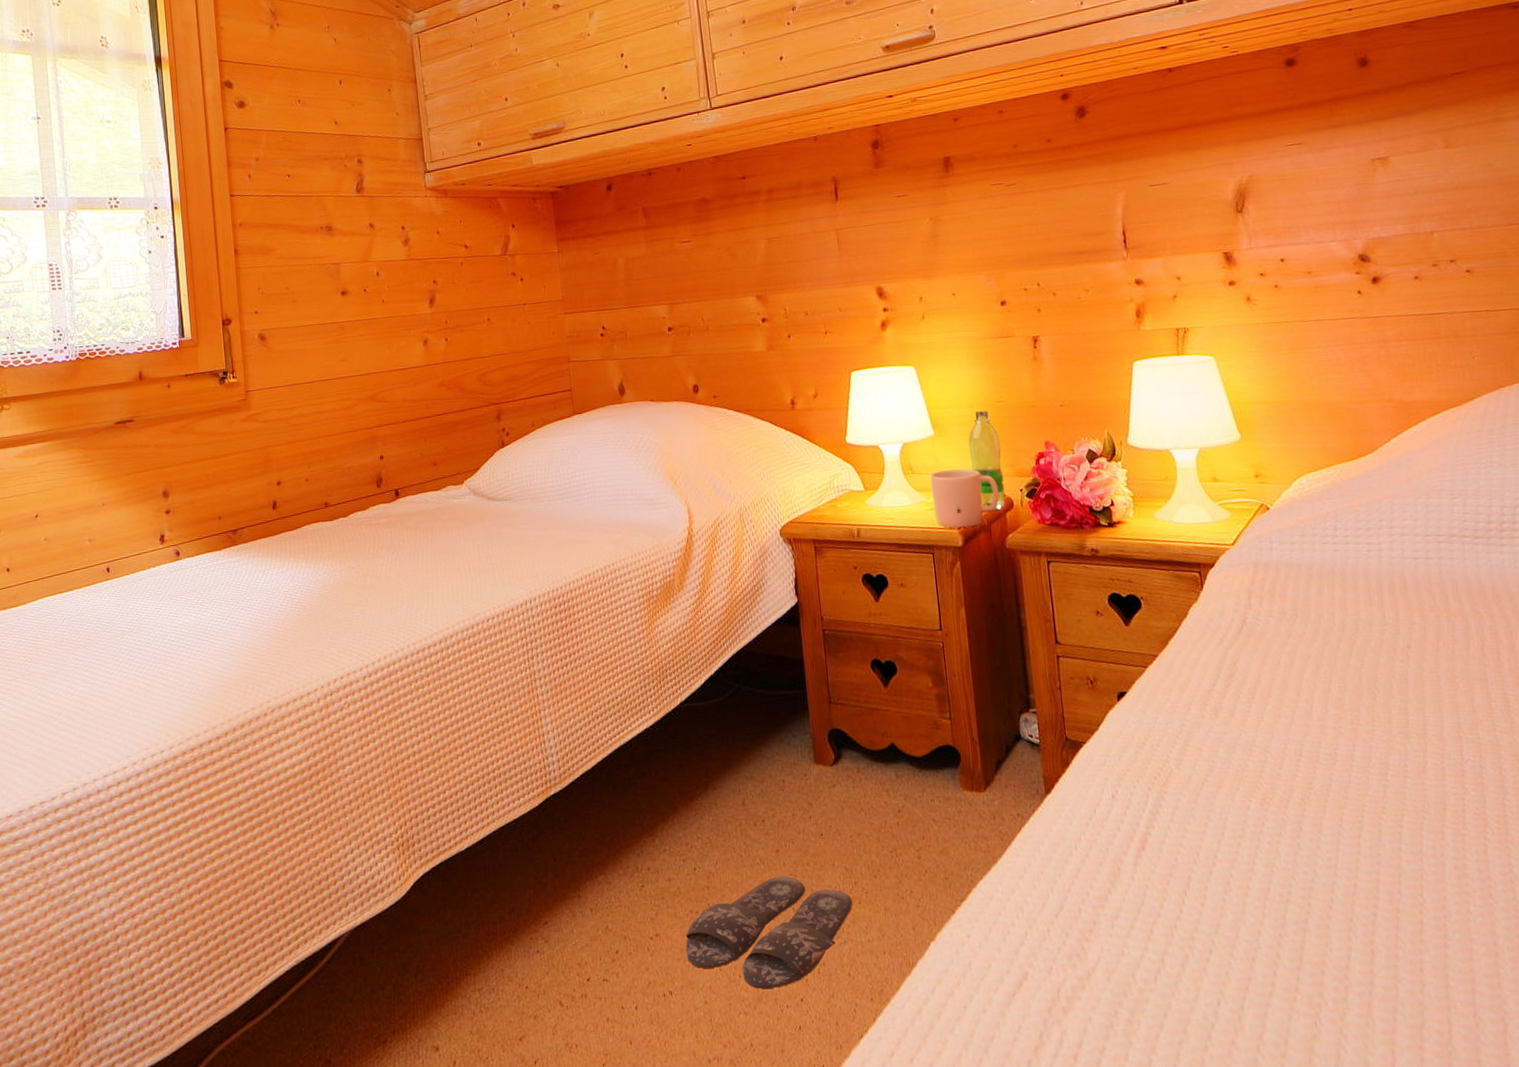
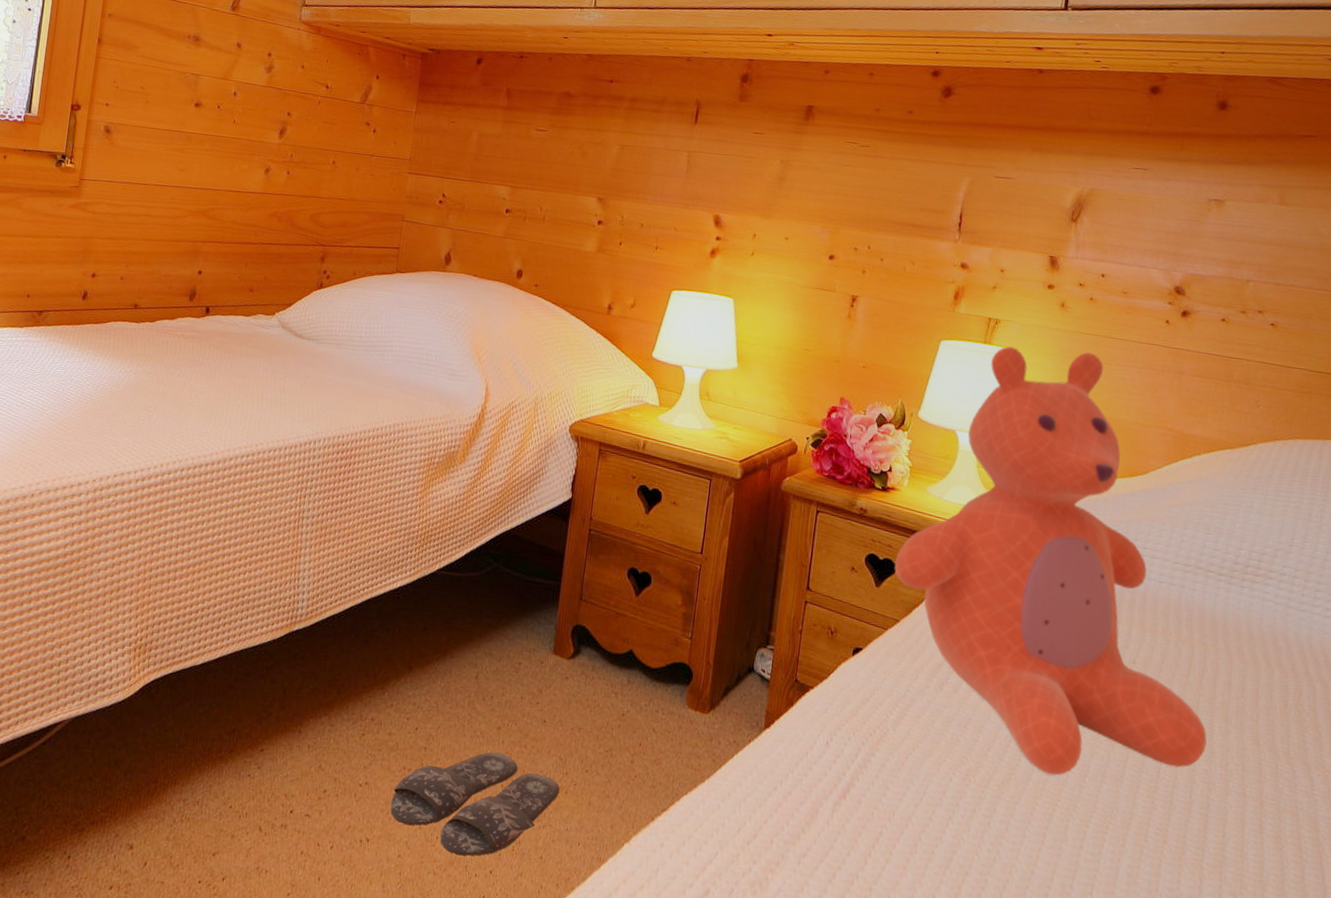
mug: present [929,469,999,528] -> none [720,403,787,463]
bottle: present [968,410,1005,512] -> none [766,354,799,453]
teddy bear: none [1139,341,1505,781] -> present [894,346,1207,776]

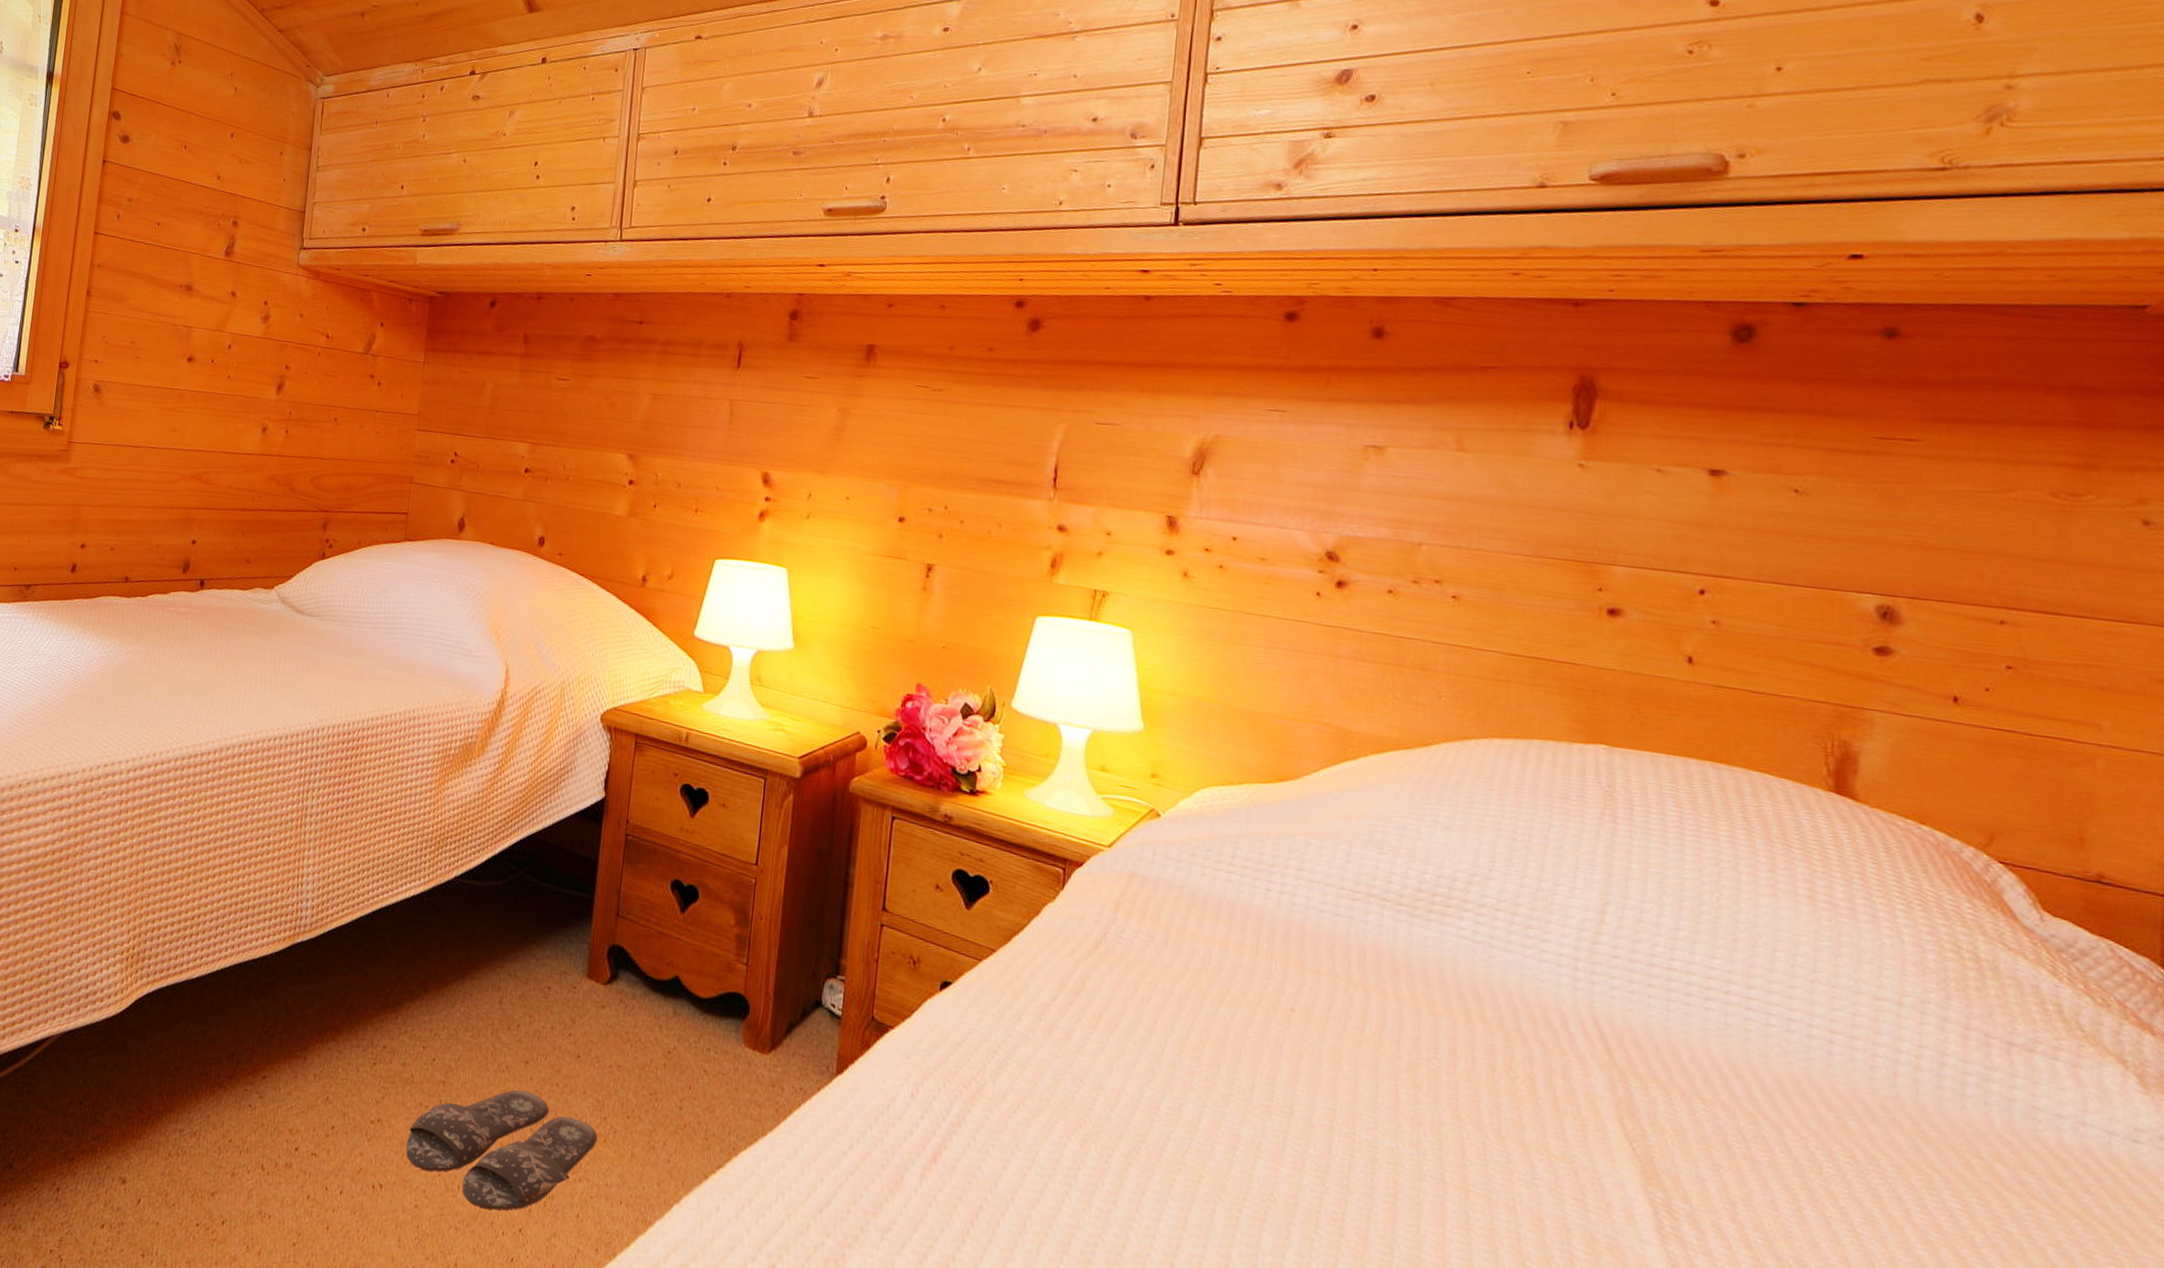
teddy bear: present [894,346,1207,776] -> none [988,623,1391,1146]

